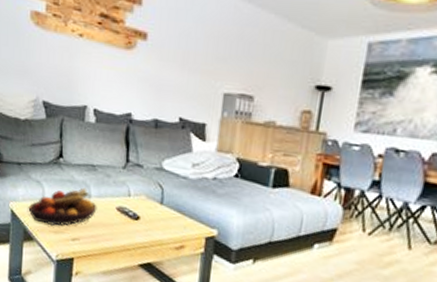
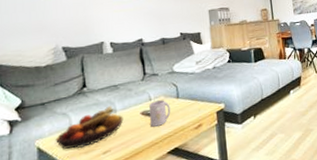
mug: none [125,198,151,231] -> present [149,100,171,127]

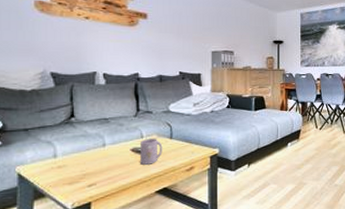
fruit bowl: present [56,105,124,149] -> none [38,139,112,179]

